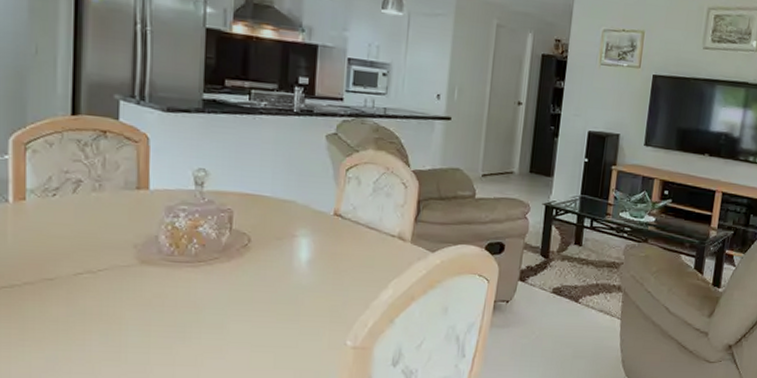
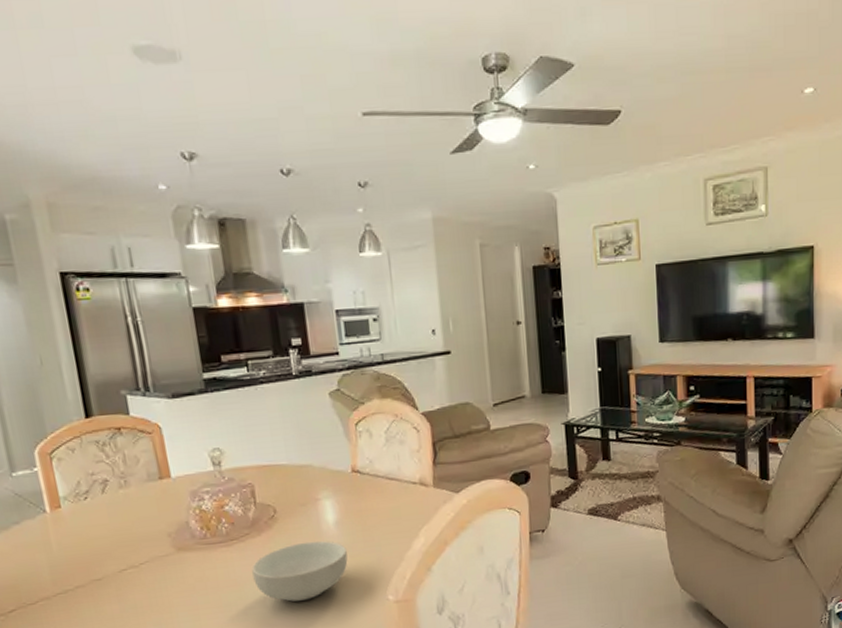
cereal bowl: none [214,275,314,333] -> present [252,540,348,602]

